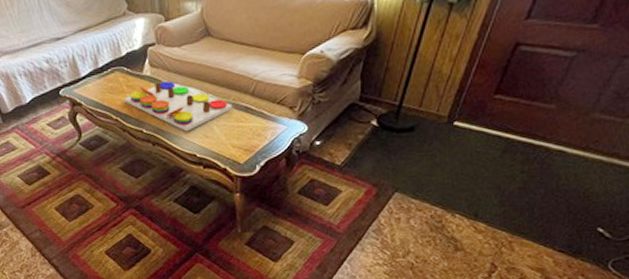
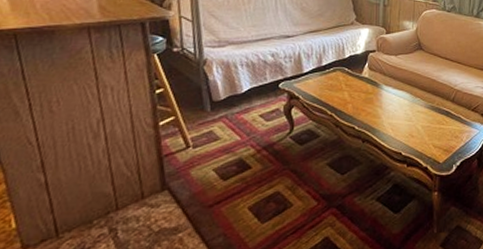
board game: present [123,81,233,132] -> none [341,84,437,131]

